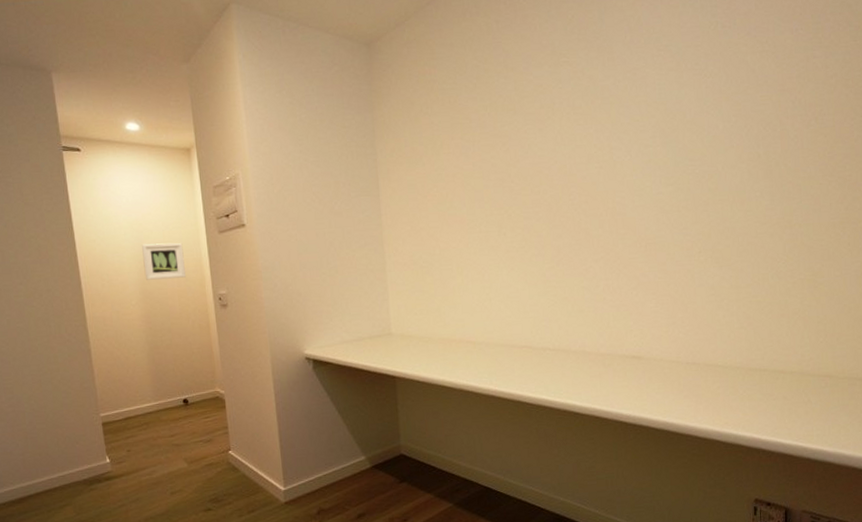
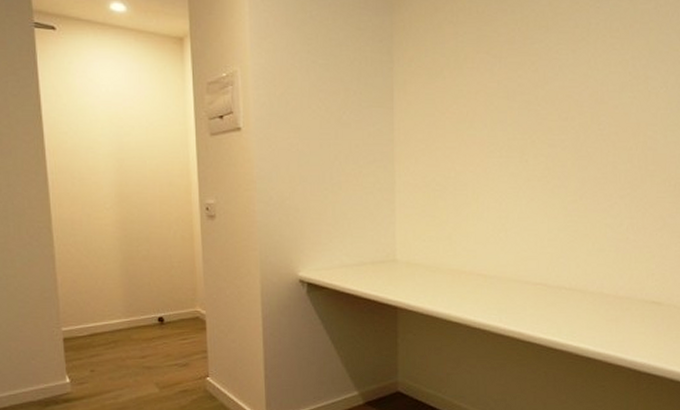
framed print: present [142,243,186,280] -> none [121,142,169,182]

